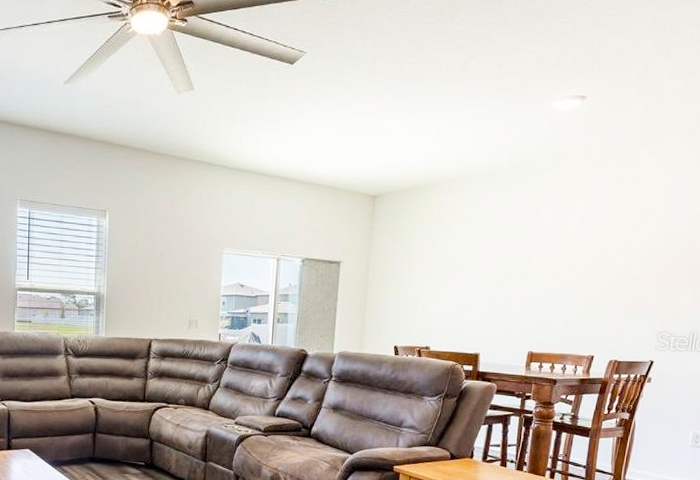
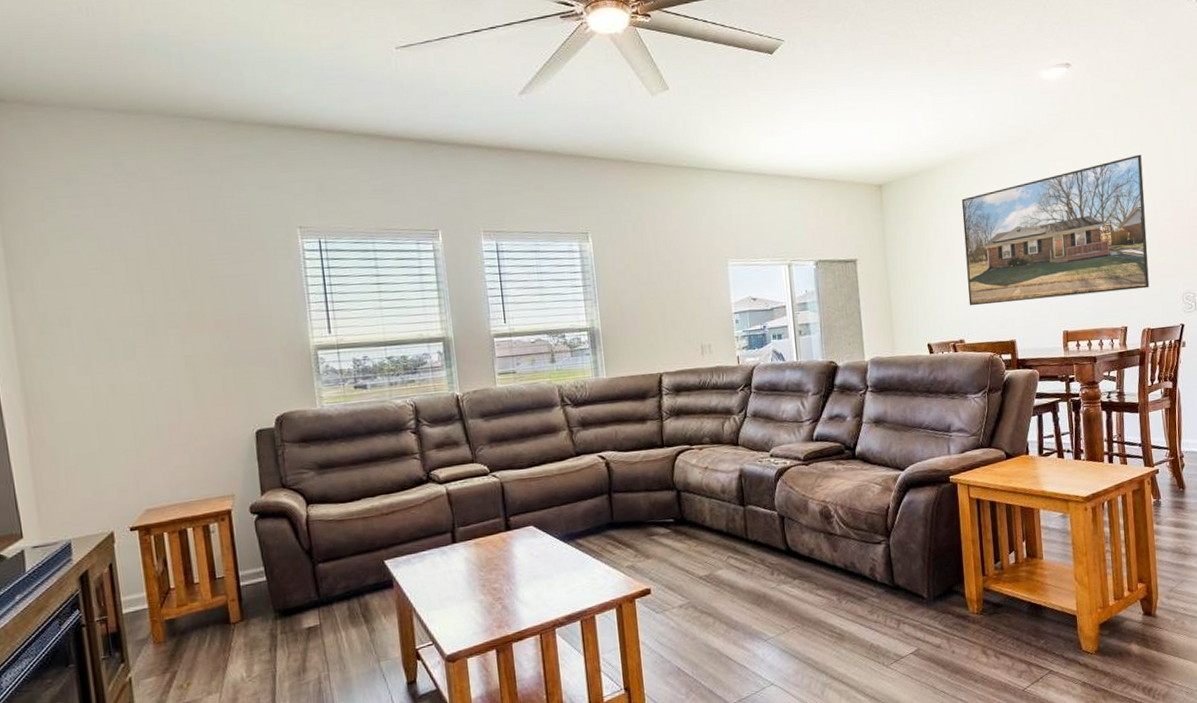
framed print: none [440,192,643,322] -> present [961,154,1150,306]

